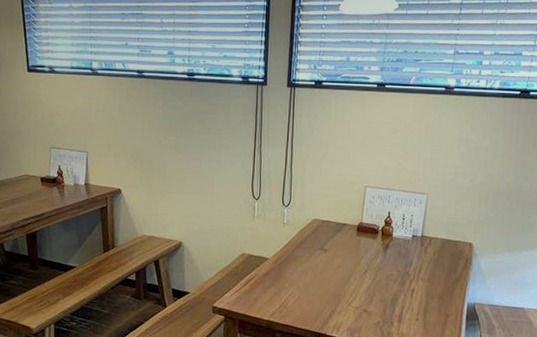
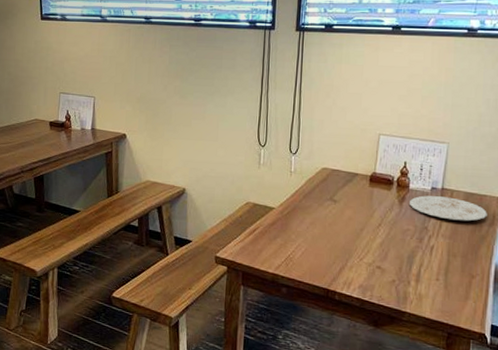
plate: none [393,243,461,266] -> present [410,195,487,222]

